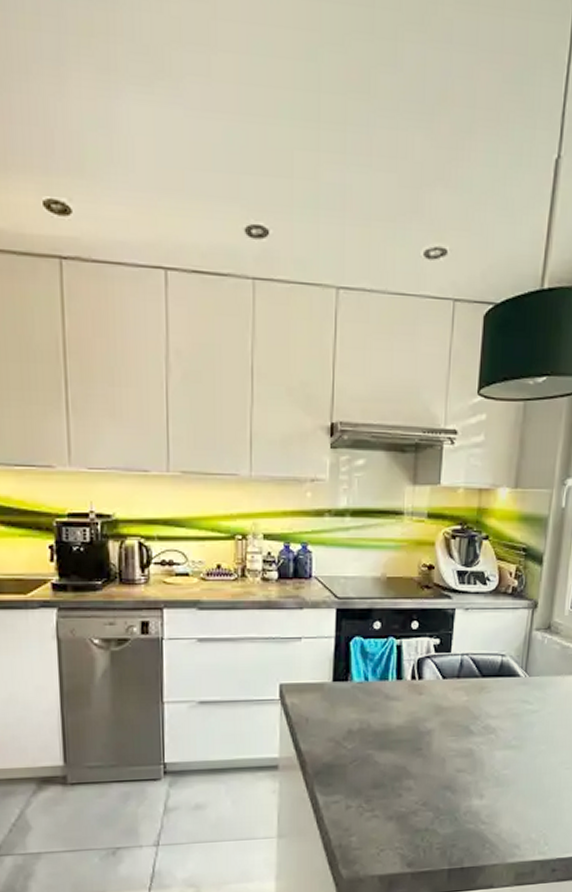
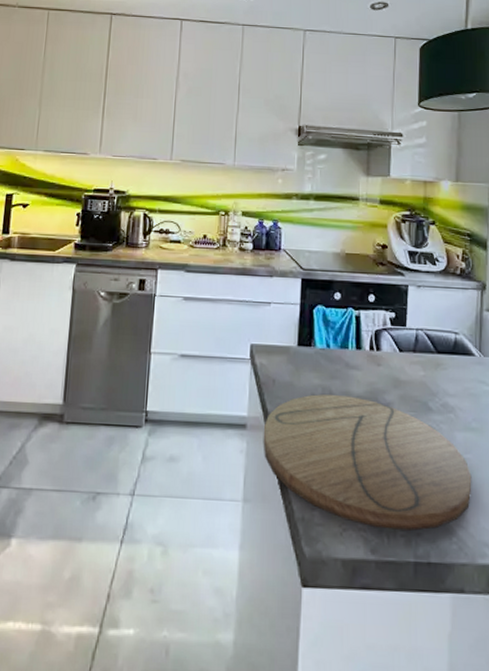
cutting board: none [297,727,508,845] -> present [263,394,472,531]

